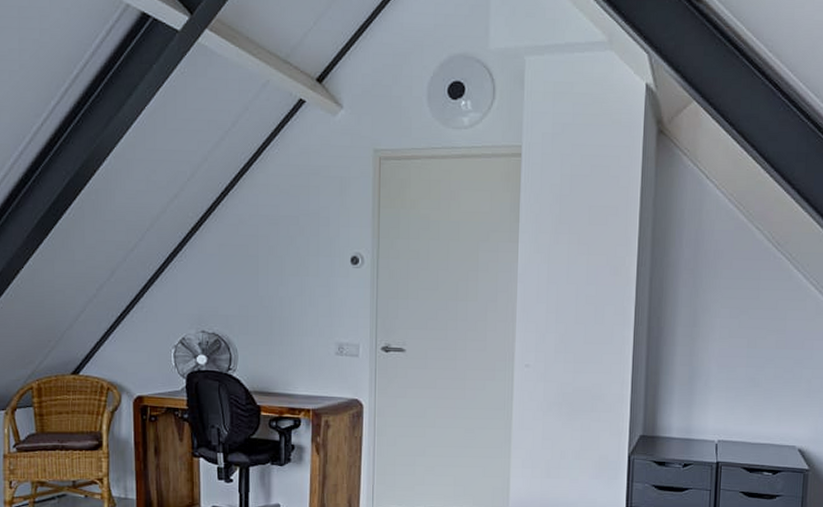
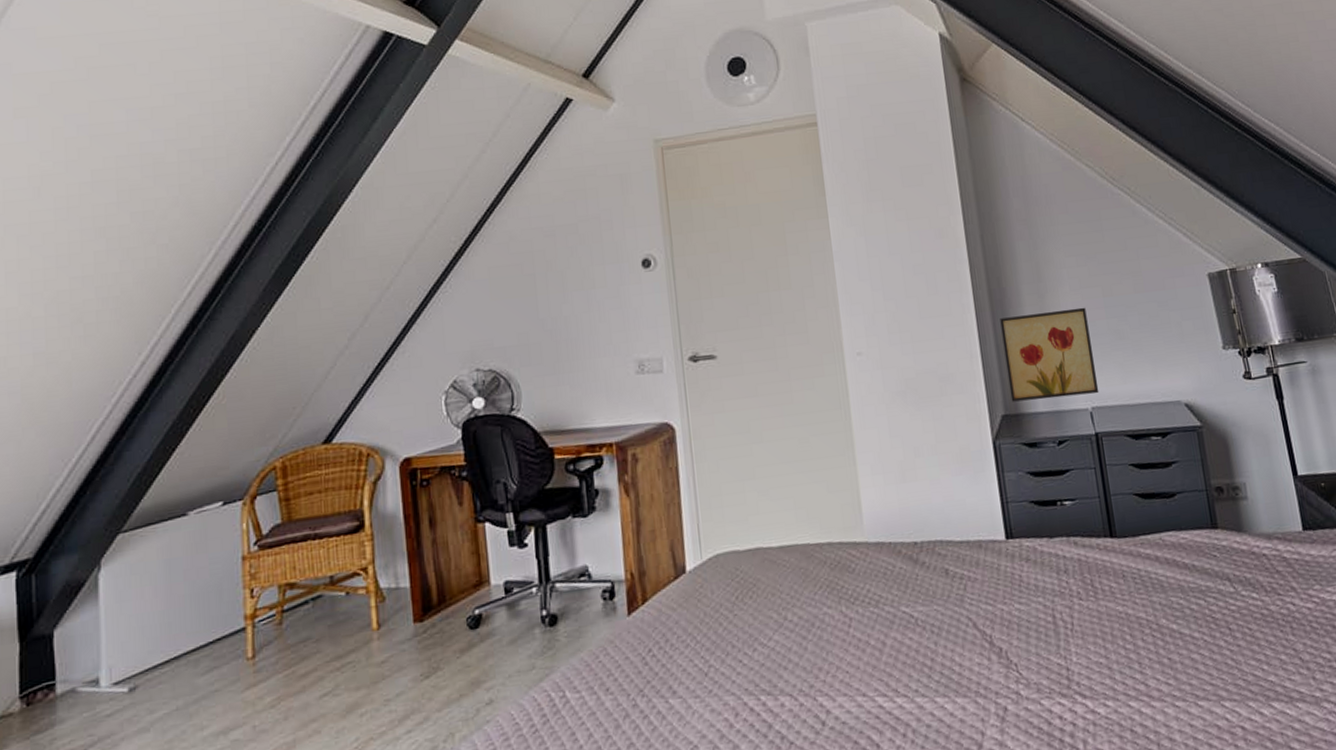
wall art: none [650,353,730,430] -> present [1000,307,1099,402]

